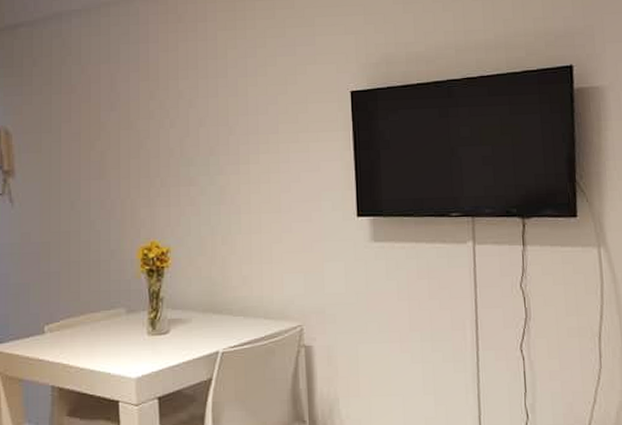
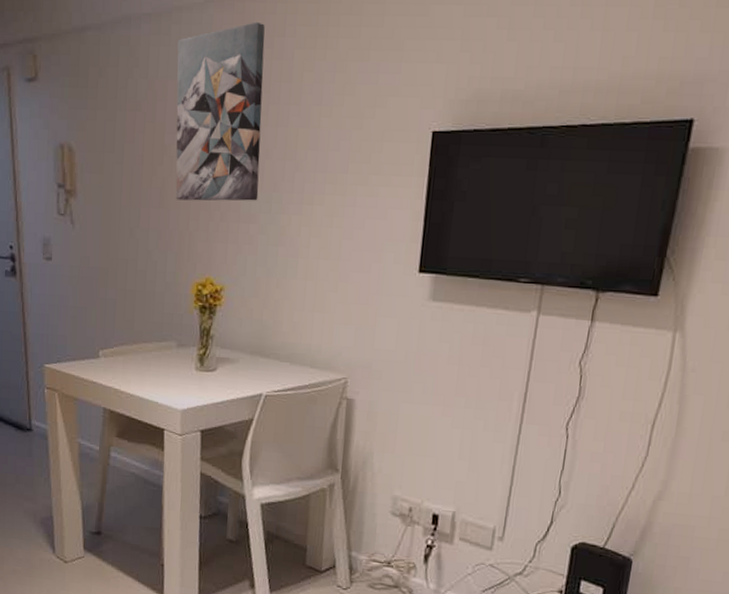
wall art: none [108,10,196,171] -> present [175,21,265,201]

